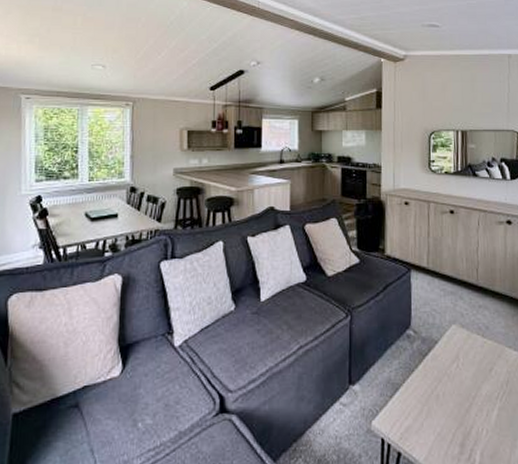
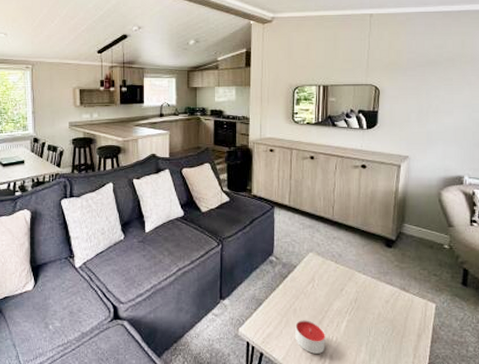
candle: none [438,409,475,452] -> present [295,320,326,354]

